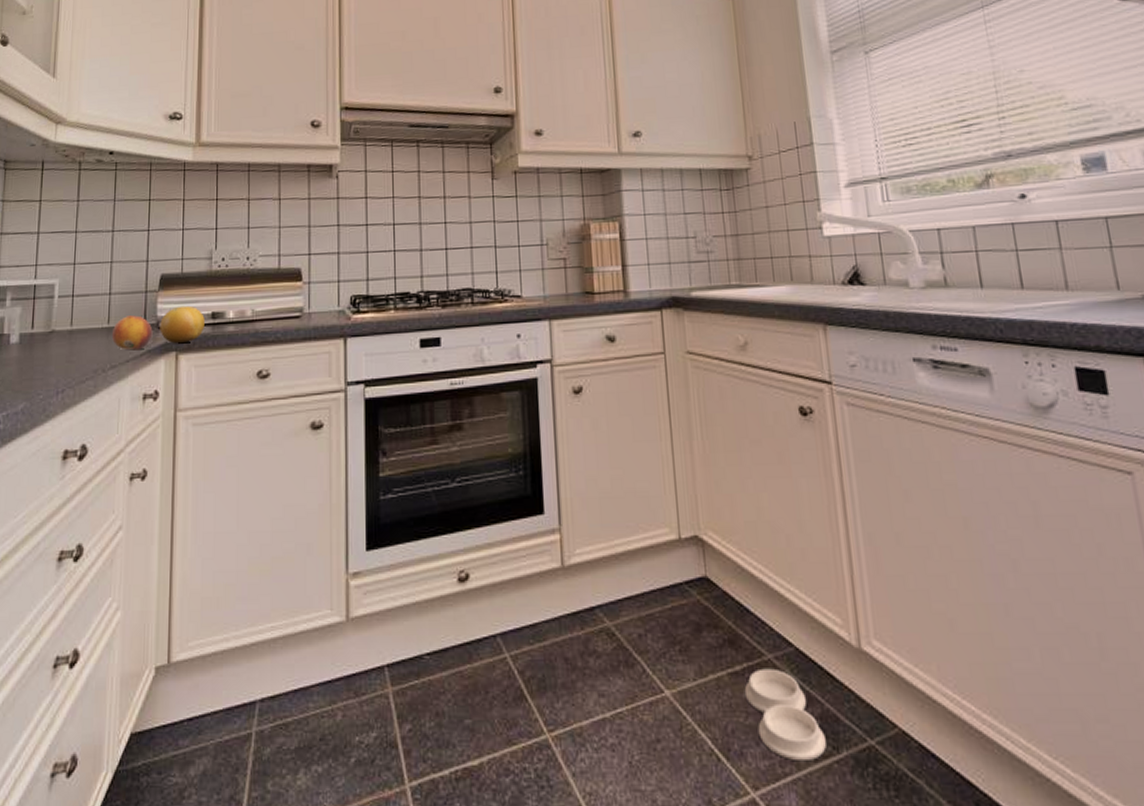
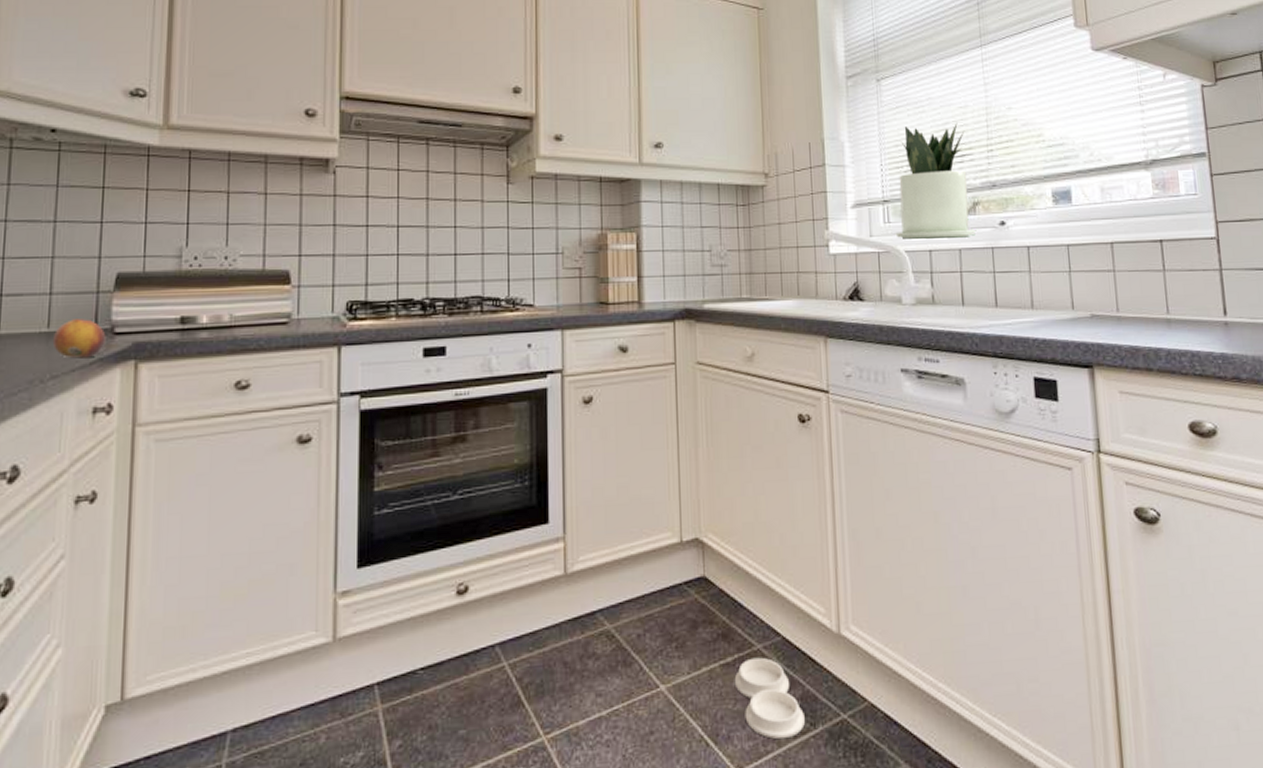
fruit: present [160,305,205,344] -> none [115,309,172,352]
planter: none [896,90,992,218] -> present [895,122,977,239]

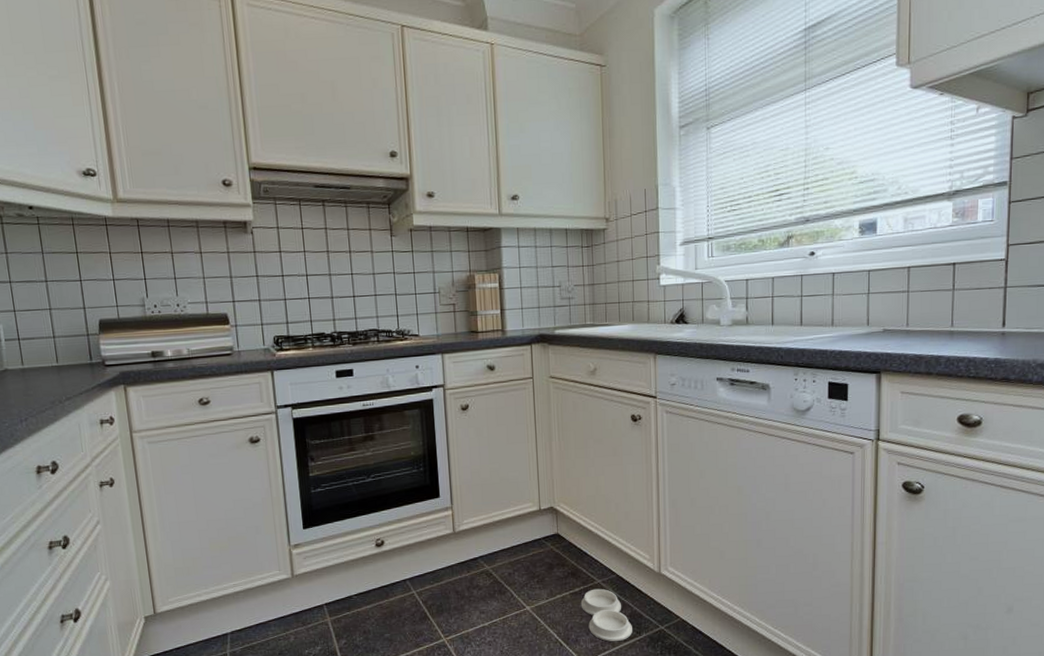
fruit: present [52,319,106,358] -> none [62,355,101,385]
planter: present [895,122,977,239] -> none [717,164,789,271]

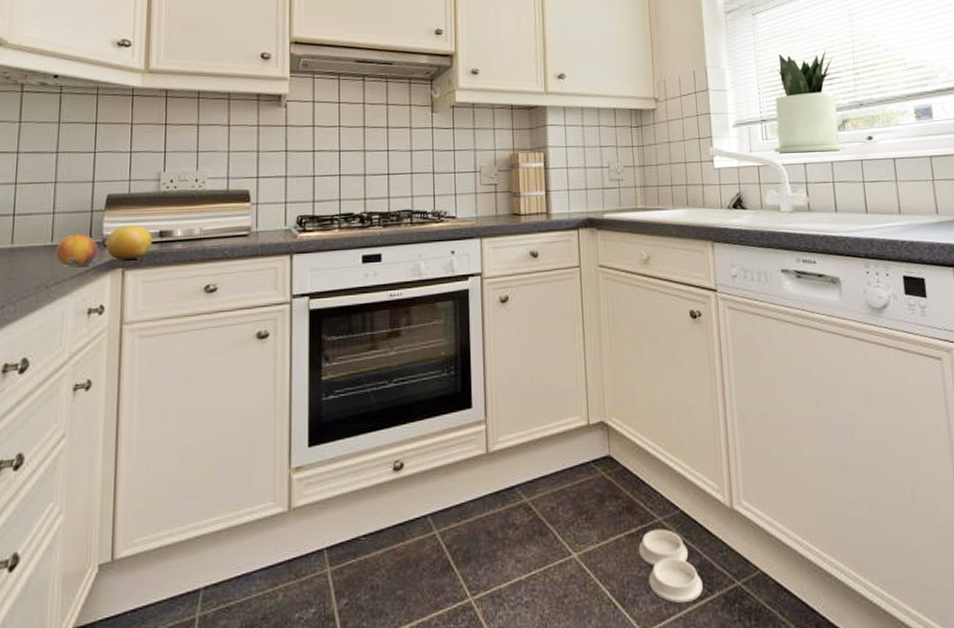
fruit: none [62,355,101,385] -> present [55,234,99,267]
fruit: none [105,346,147,379] -> present [106,224,152,261]
planter: none [717,164,789,271] -> present [773,49,846,154]

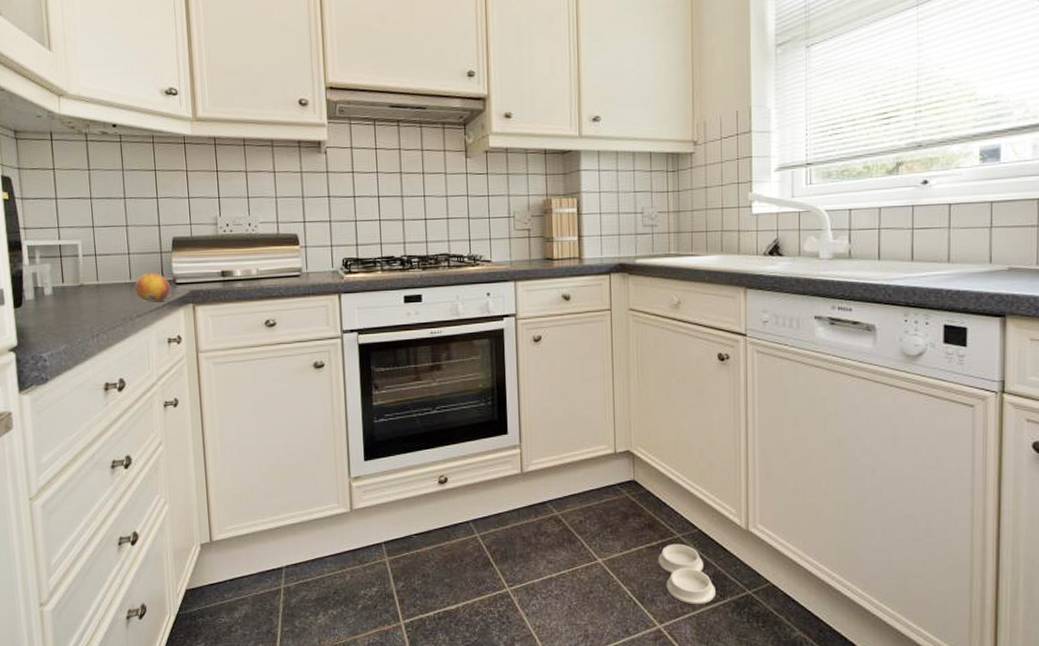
fruit: present [106,224,152,261] -> none [176,265,216,297]
planter: present [773,49,846,154] -> none [816,84,898,199]

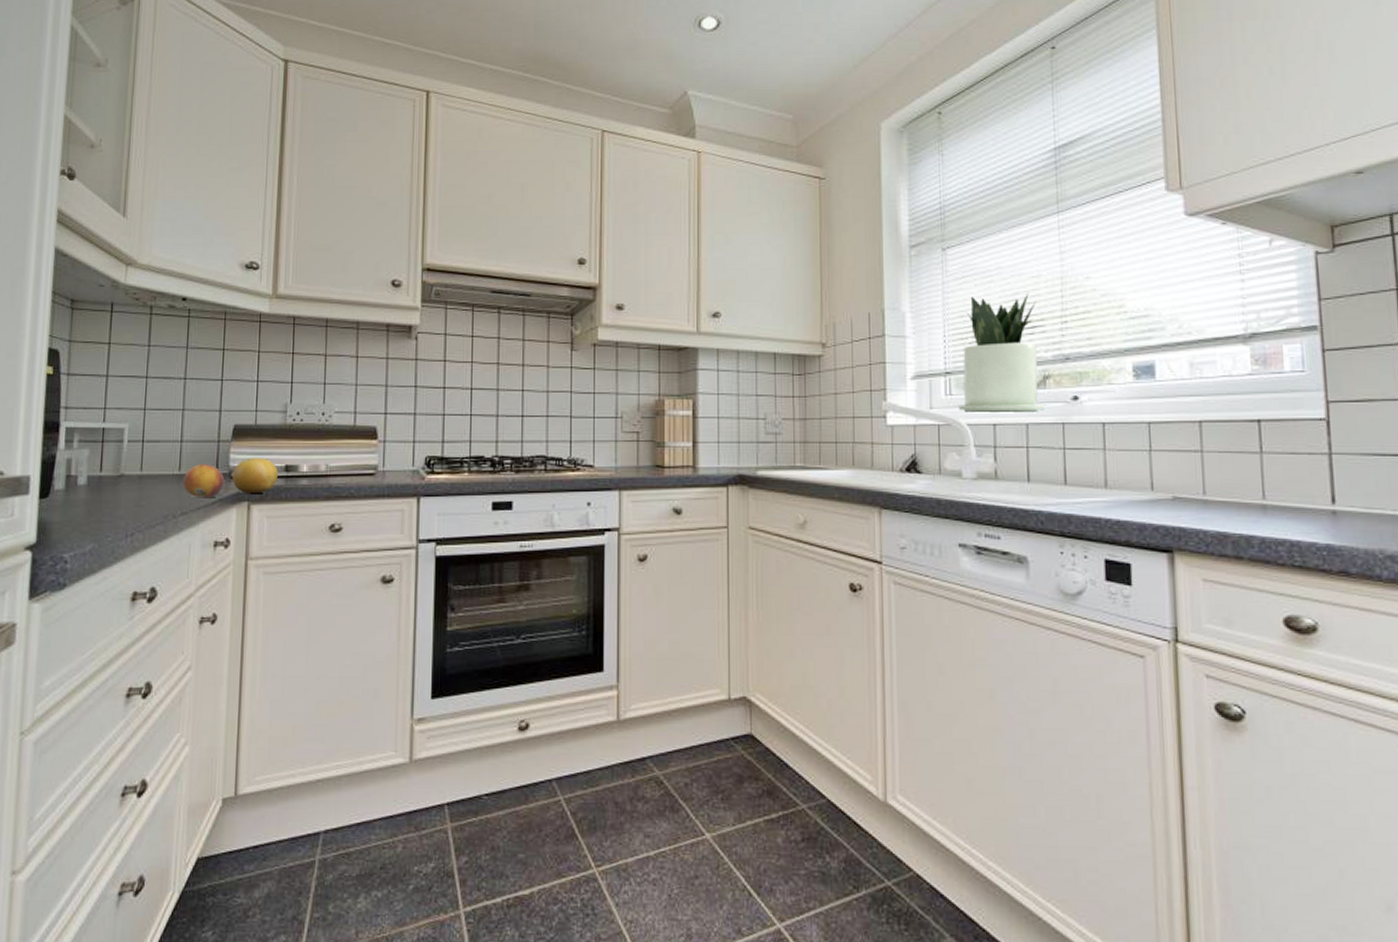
fruit: none [176,265,216,297] -> present [232,457,278,494]
pet bowl: present [658,543,715,605] -> none [778,816,848,899]
planter: none [816,84,898,199] -> present [957,292,1046,412]

